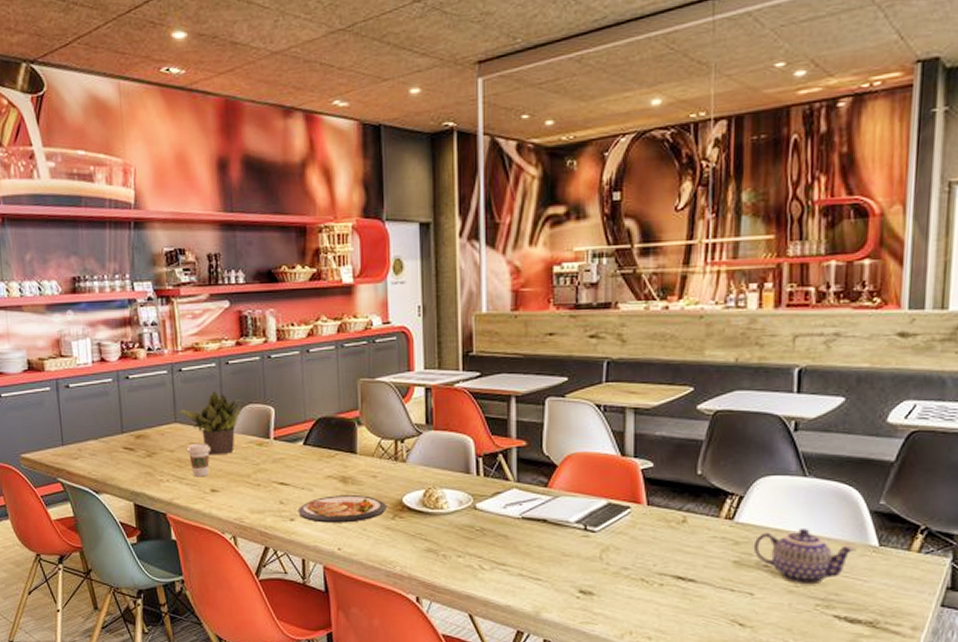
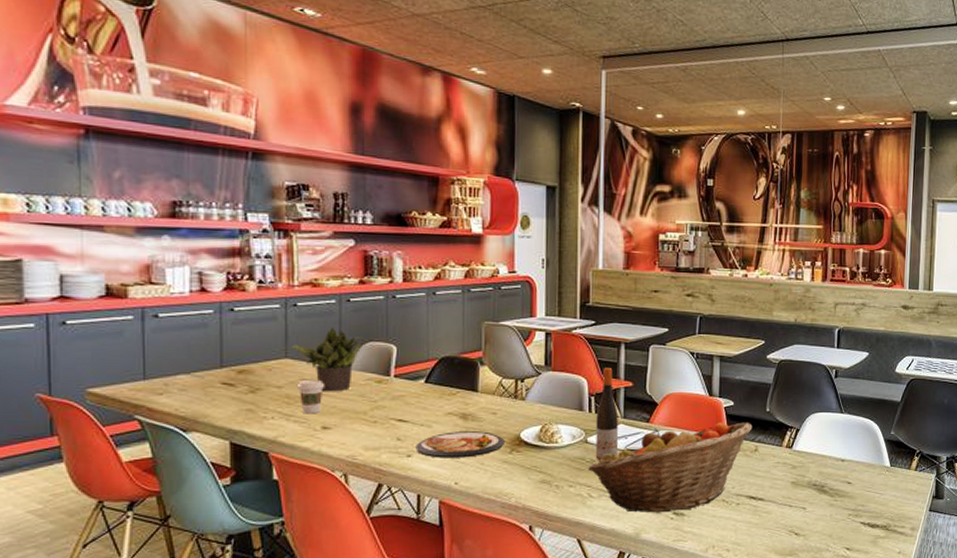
fruit basket: none [478,487,679,590] -> present [588,422,753,513]
wine bottle: none [485,425,512,529] -> present [595,368,619,461]
teapot: present [753,527,857,585] -> none [806,453,876,499]

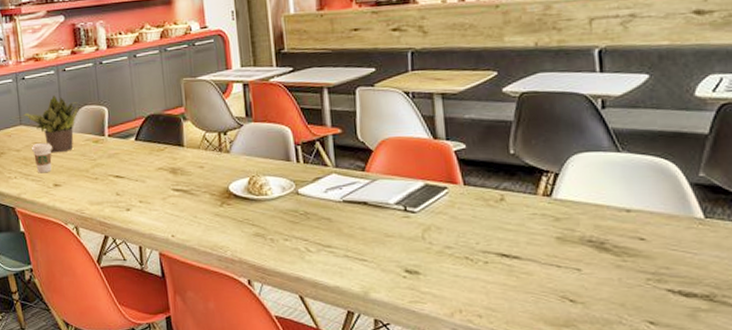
dish: present [415,431,504,458] -> none [133,185,214,212]
fruit basket: present [588,422,753,513] -> none [302,167,494,270]
wine bottle: present [595,368,619,461] -> none [305,115,334,213]

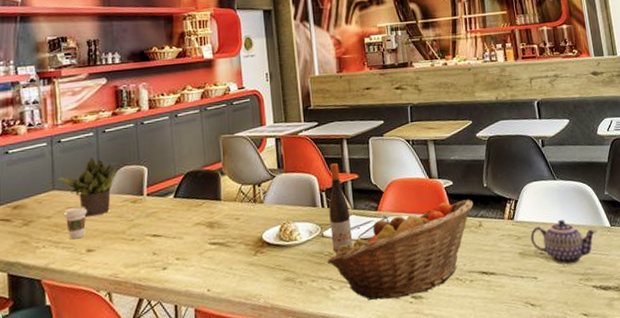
fruit basket: none [302,167,494,270] -> present [327,199,474,300]
wine bottle: none [305,115,334,213] -> present [329,163,353,253]
teapot: none [574,202,682,259] -> present [530,219,597,265]

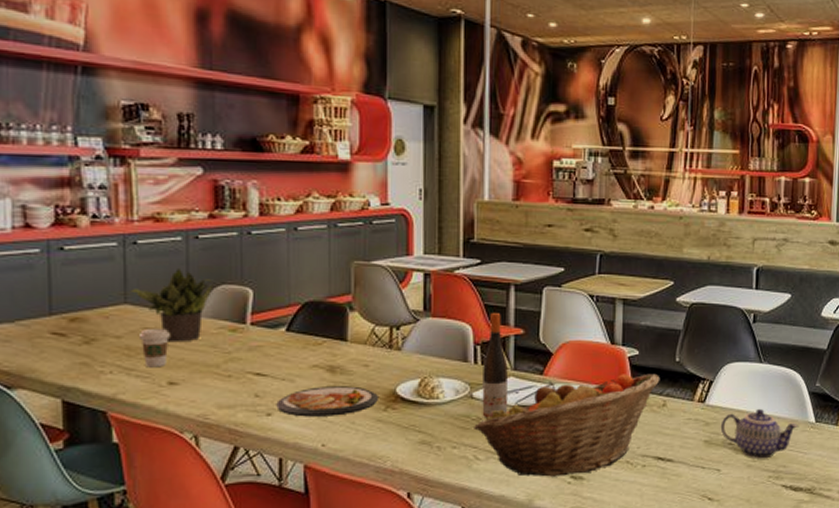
dish: none [170,237,249,268] -> present [276,386,378,417]

